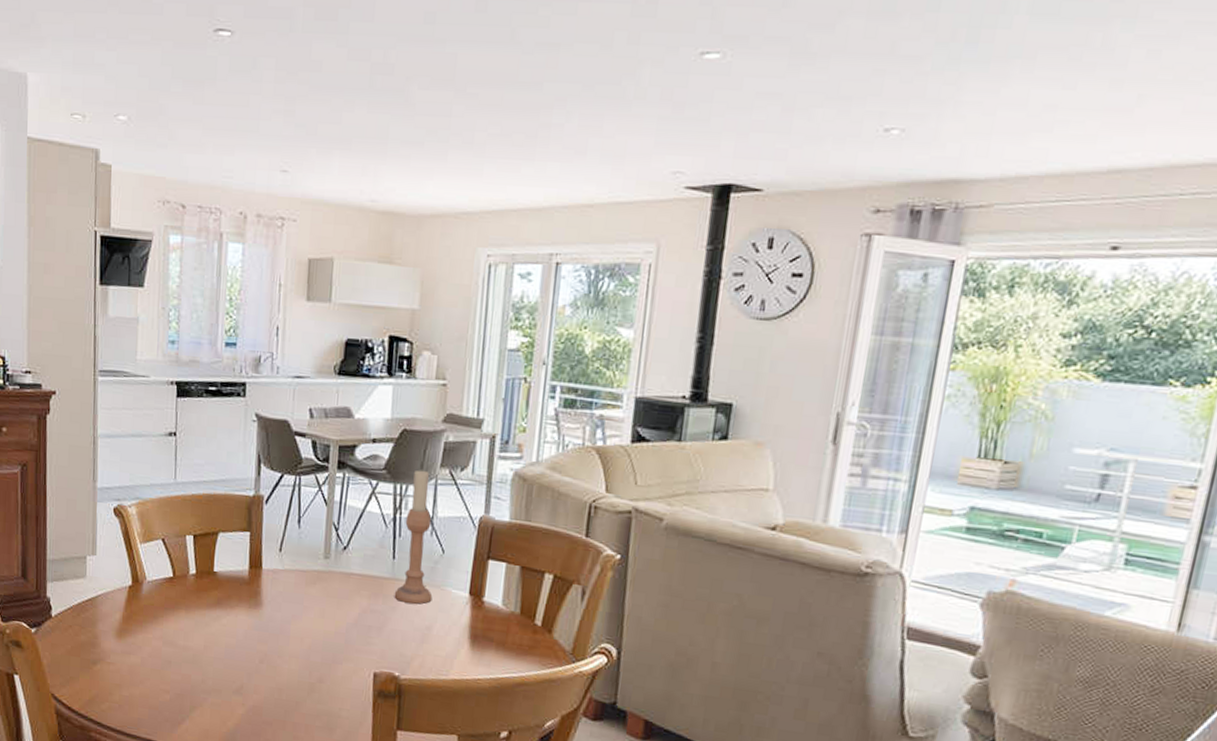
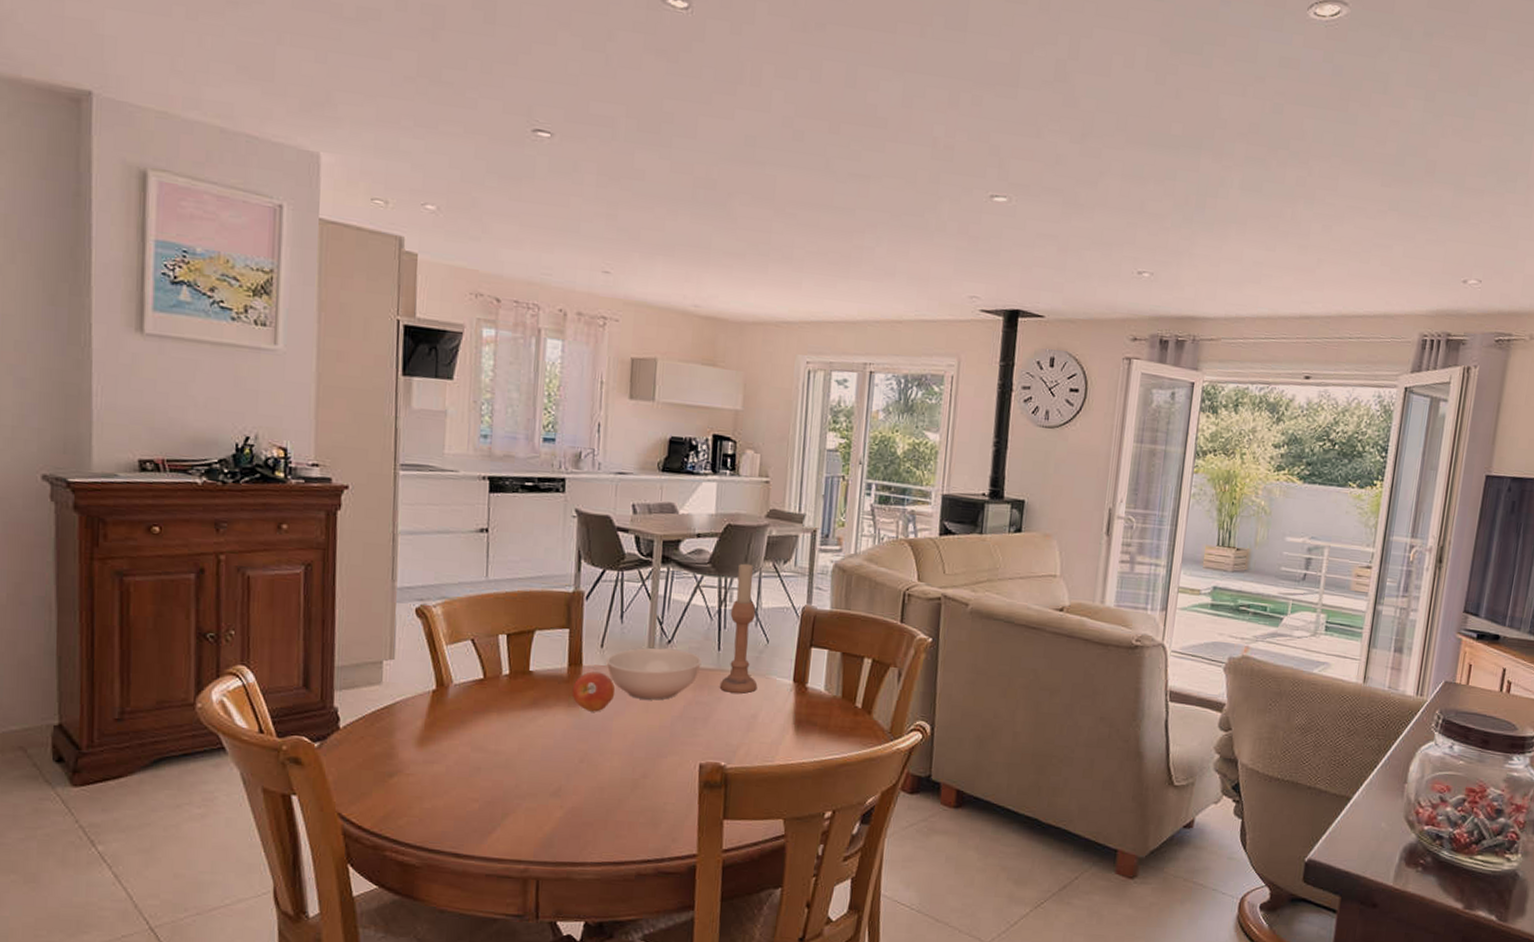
fruit: none [252,574,293,615] -> present [572,671,616,712]
bowl: none [284,553,377,607] -> present [606,647,702,700]

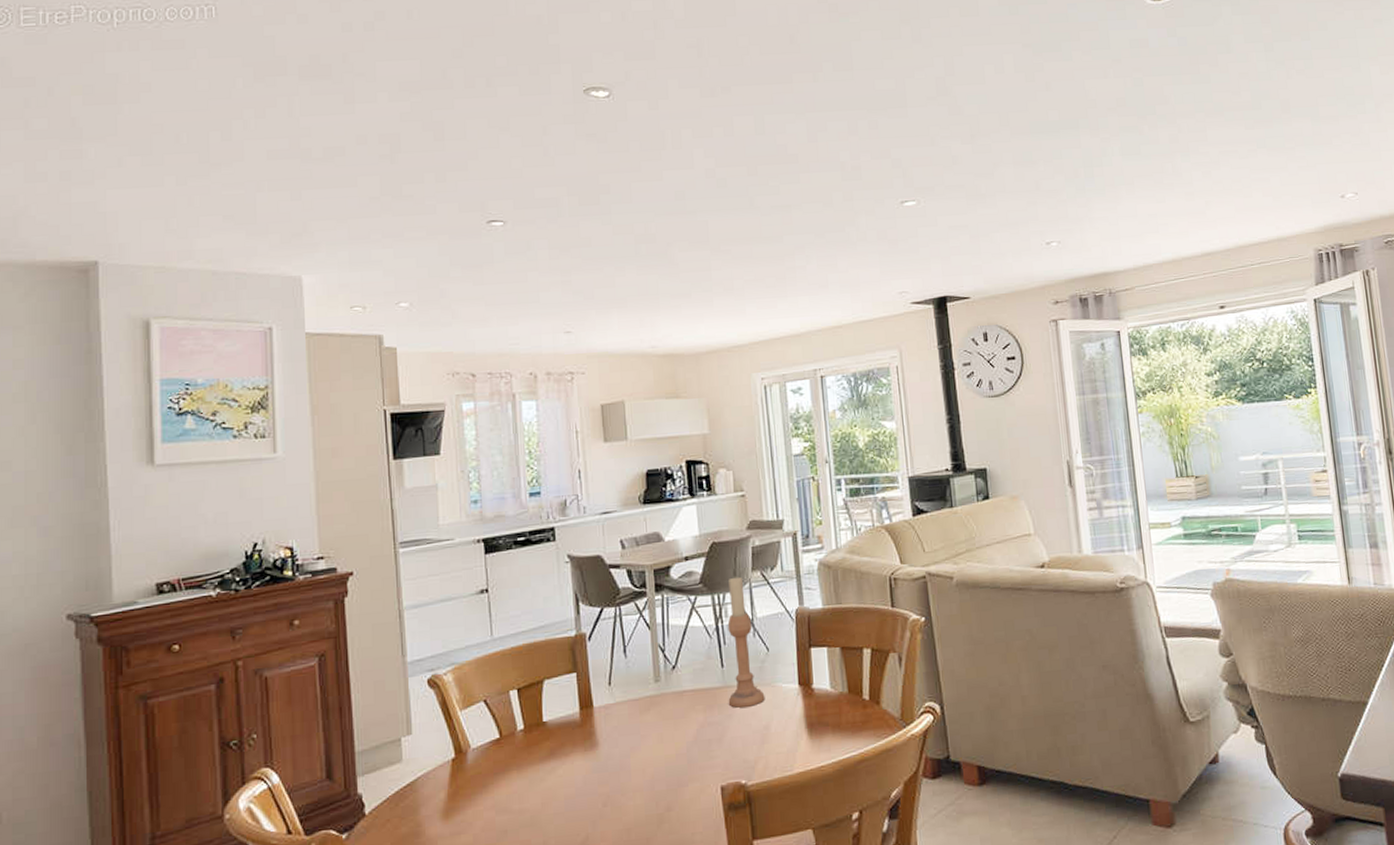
fruit: present [572,671,616,712] -> none [586,710,629,753]
bowl: present [606,647,702,700] -> none [616,673,708,731]

